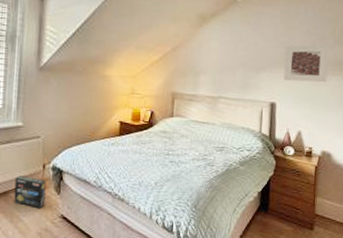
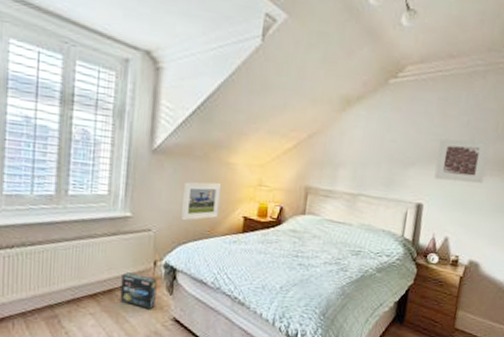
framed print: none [66,93,100,128] -> present [181,181,222,221]

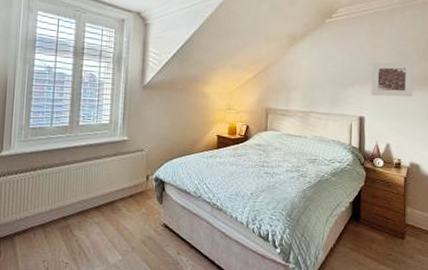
box: present [120,272,157,310] -> none [120,186,150,218]
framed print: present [181,181,222,221] -> none [167,109,199,141]

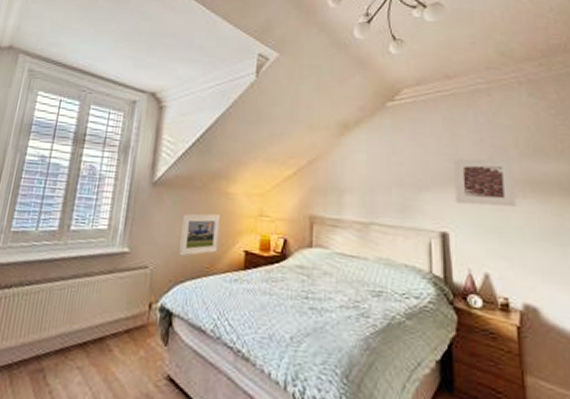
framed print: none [167,109,199,141] -> present [179,213,221,257]

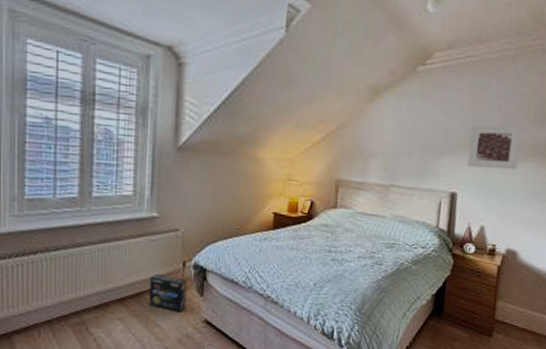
box: none [110,316,152,365] -> present [149,274,187,313]
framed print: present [179,213,221,257] -> none [210,178,250,219]

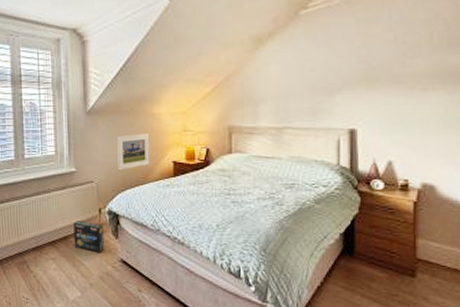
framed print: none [210,178,250,219] -> present [117,134,150,171]
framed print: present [467,124,523,170] -> none [365,53,426,102]

